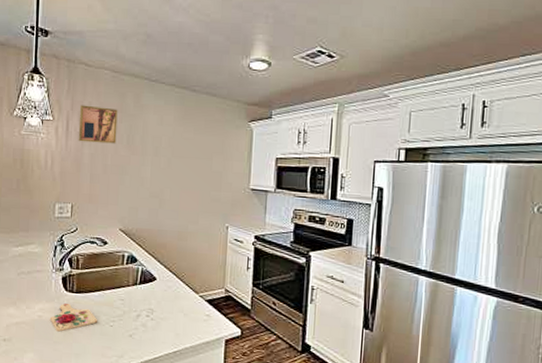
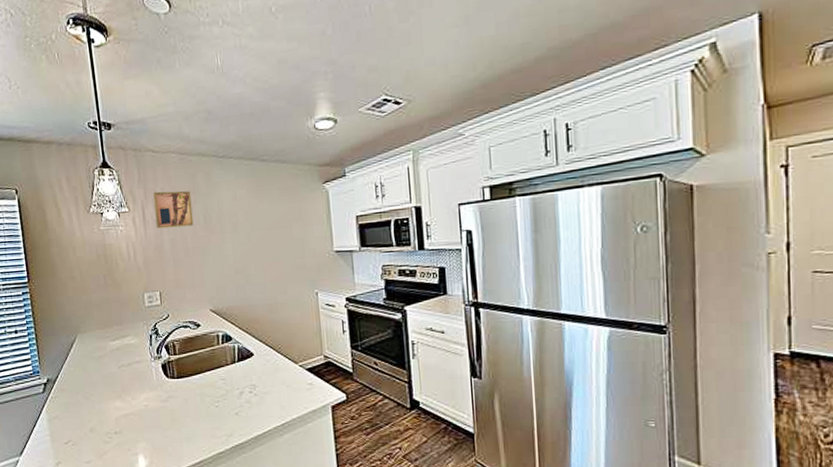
cutting board: present [50,303,98,332] -> none [156,389,203,418]

